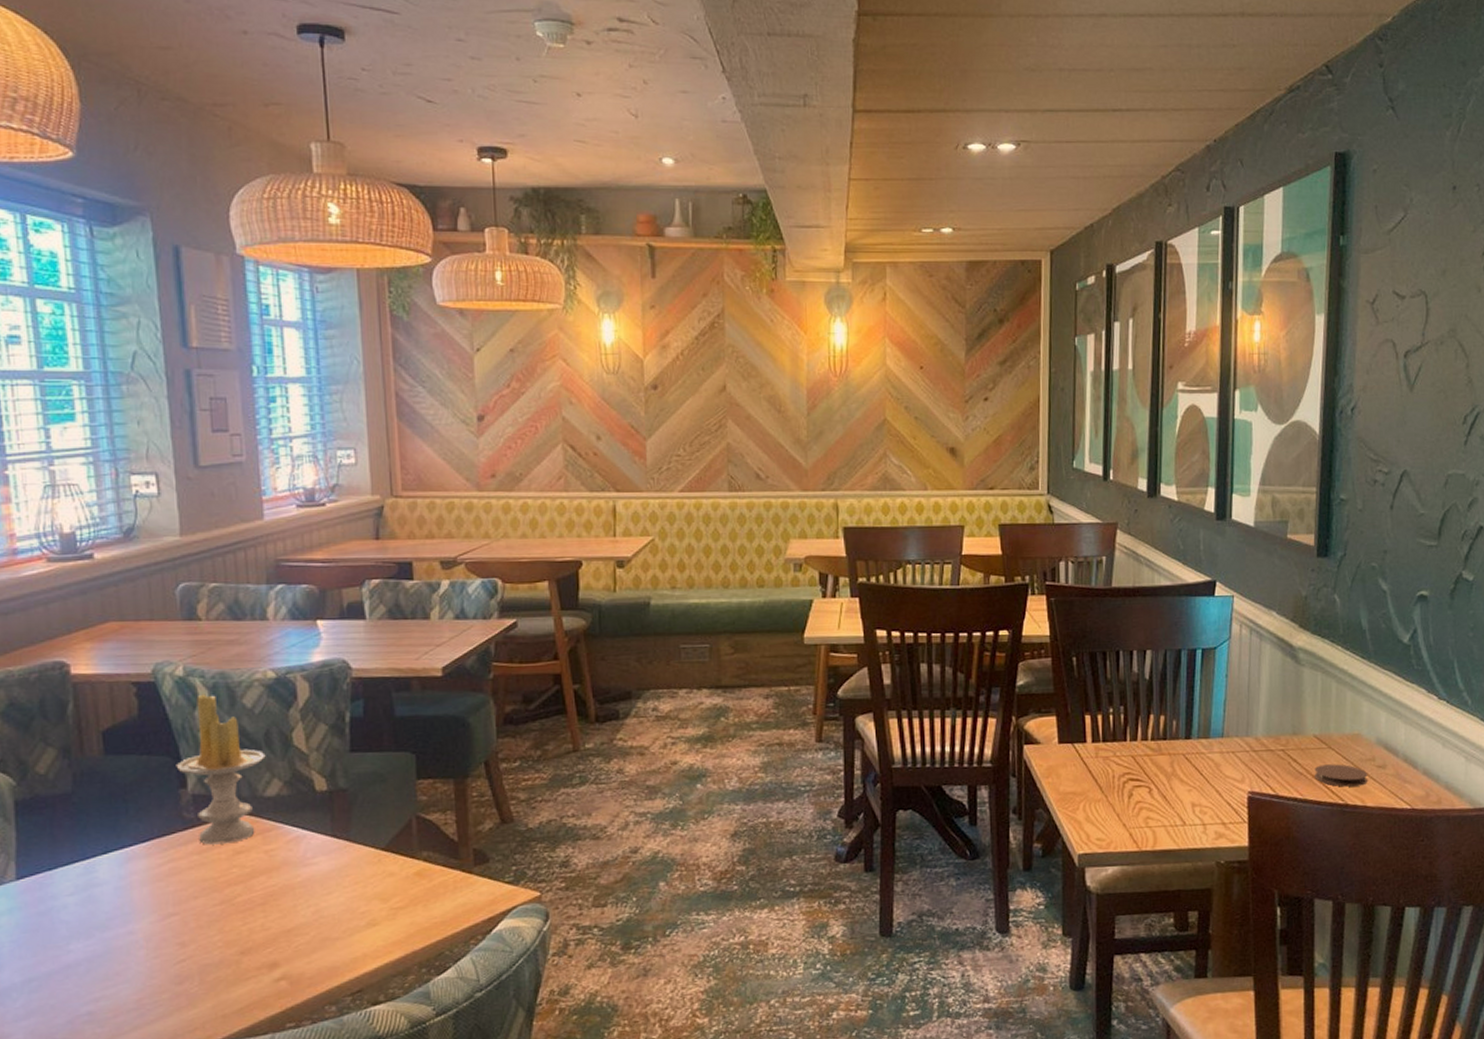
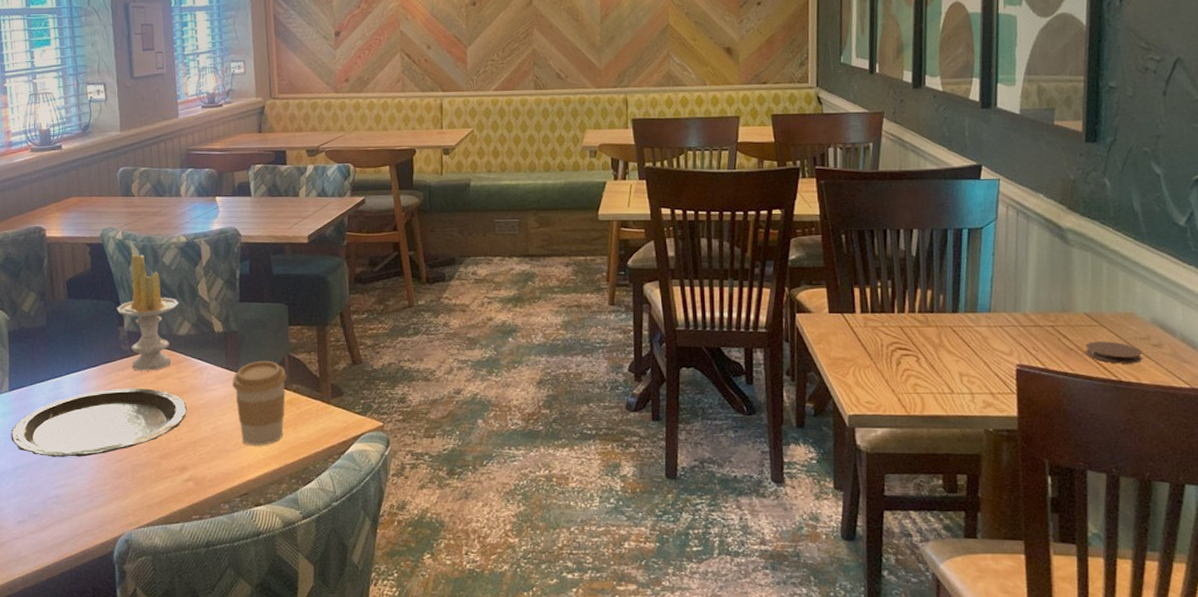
plate: none [19,866,278,963] -> present [11,388,187,457]
coffee cup: none [340,823,415,930] -> present [232,360,287,445]

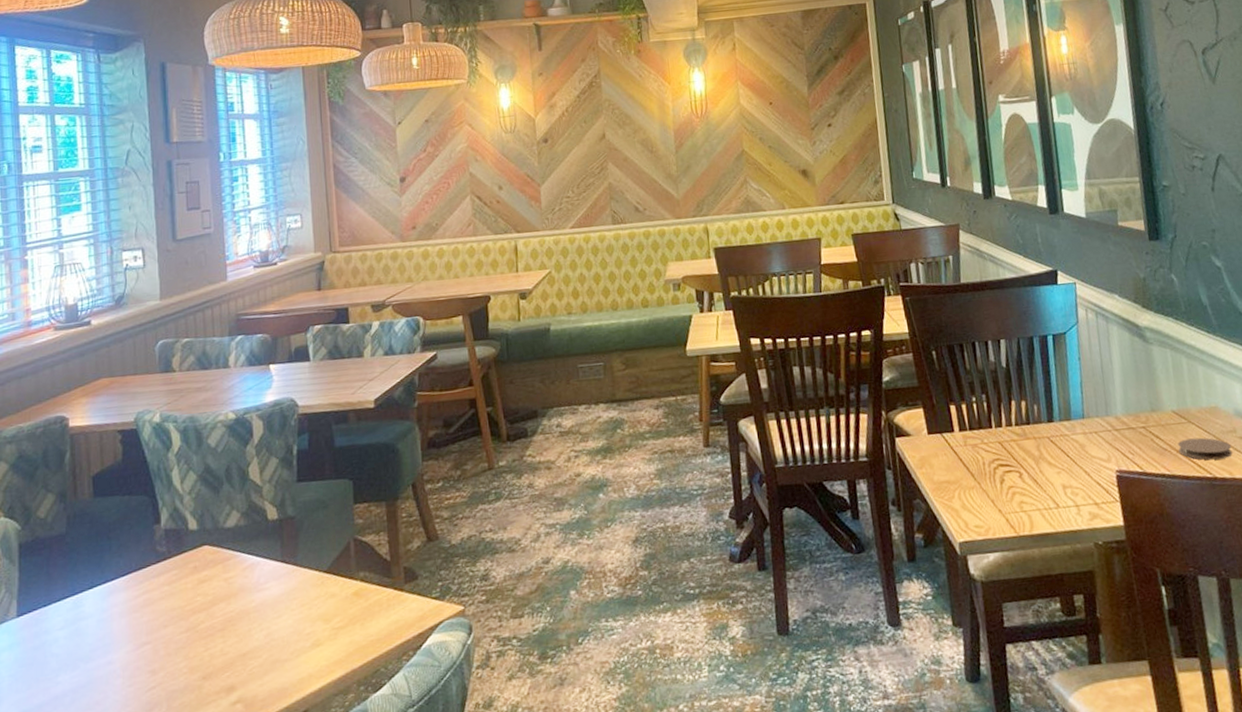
plate: present [11,388,187,457] -> none [17,595,235,694]
candle: present [116,253,179,371] -> none [152,437,226,576]
coffee cup: present [232,360,287,445] -> none [289,547,353,651]

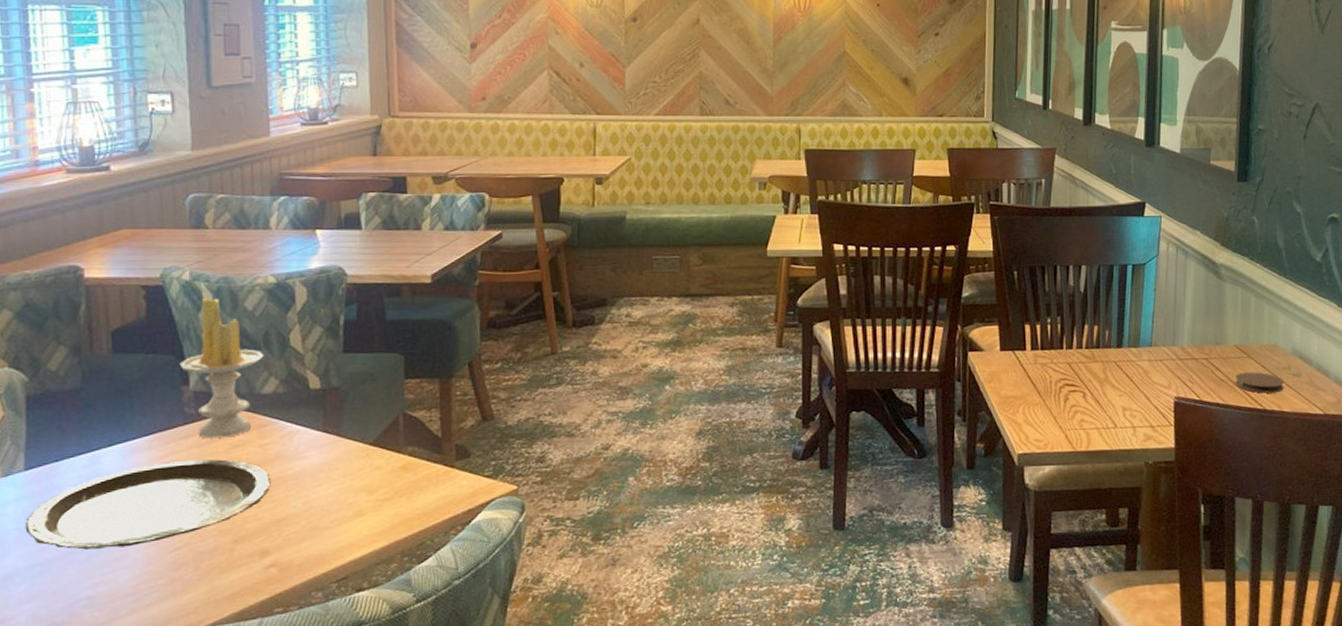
plate: none [17,595,235,694] -> present [25,459,271,550]
candle: none [152,437,226,576] -> present [179,297,264,439]

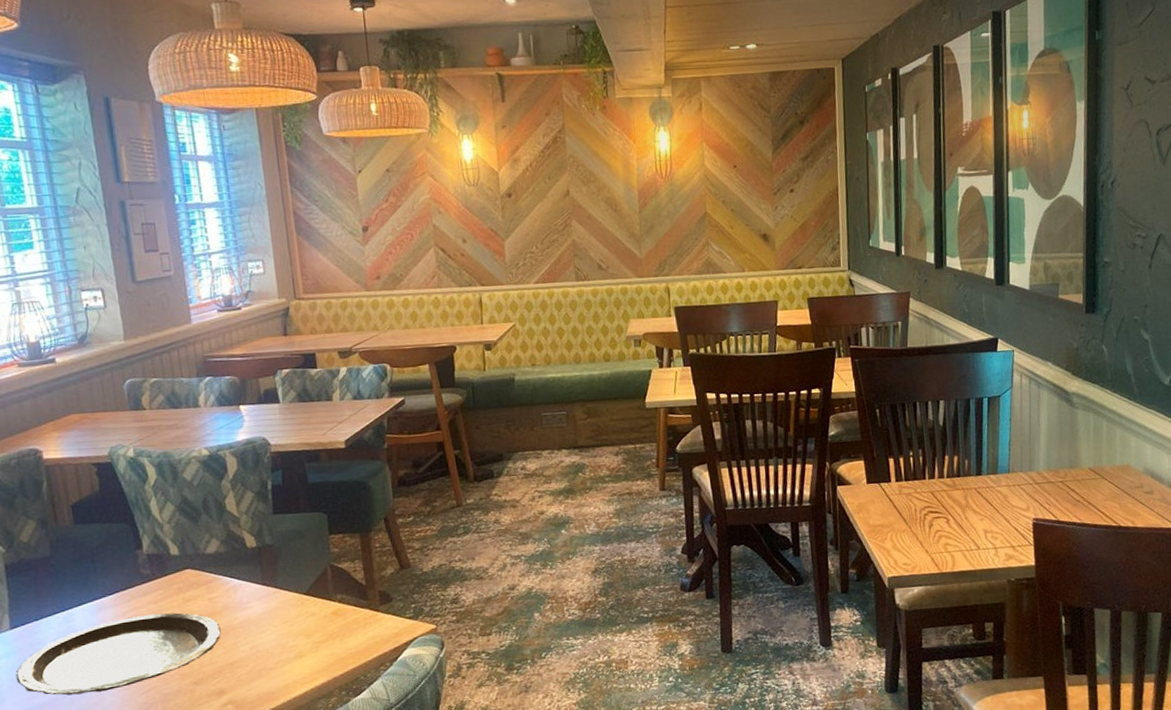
candle: present [179,297,264,439] -> none [132,471,205,595]
coaster: present [1235,372,1285,393] -> none [1090,491,1138,512]

